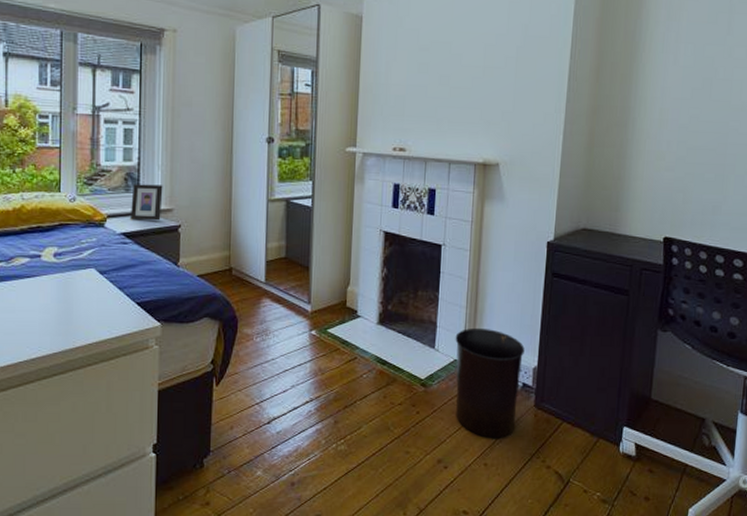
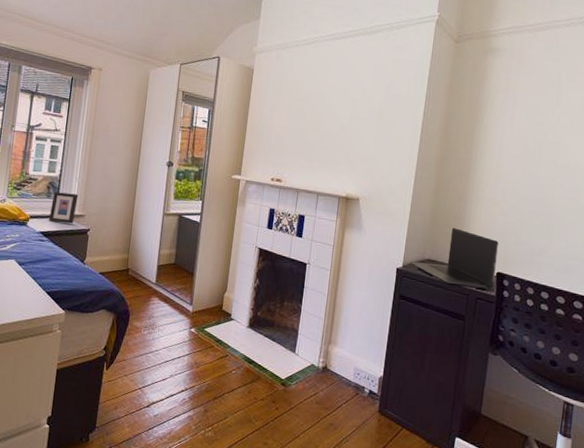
waste bin: present [455,327,525,438] -> none [309,337,373,438]
laptop computer: none [562,189,664,258] -> present [410,228,498,290]

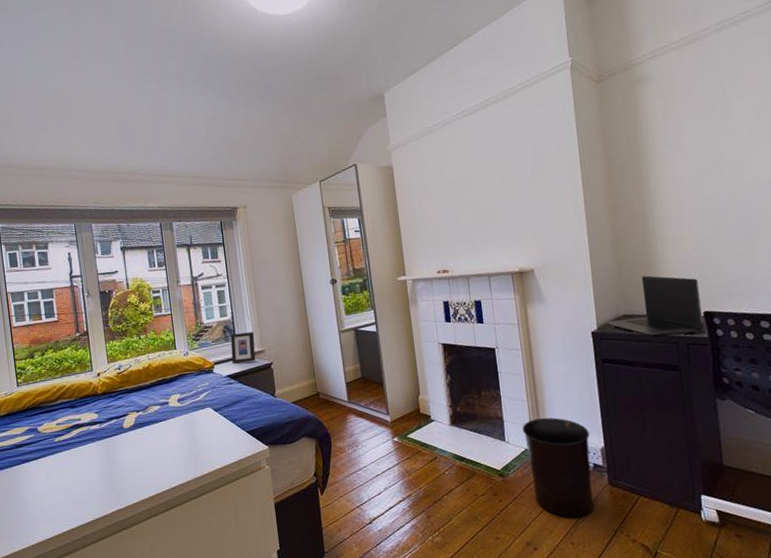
waste bin: none [309,337,373,438] -> present [522,417,594,518]

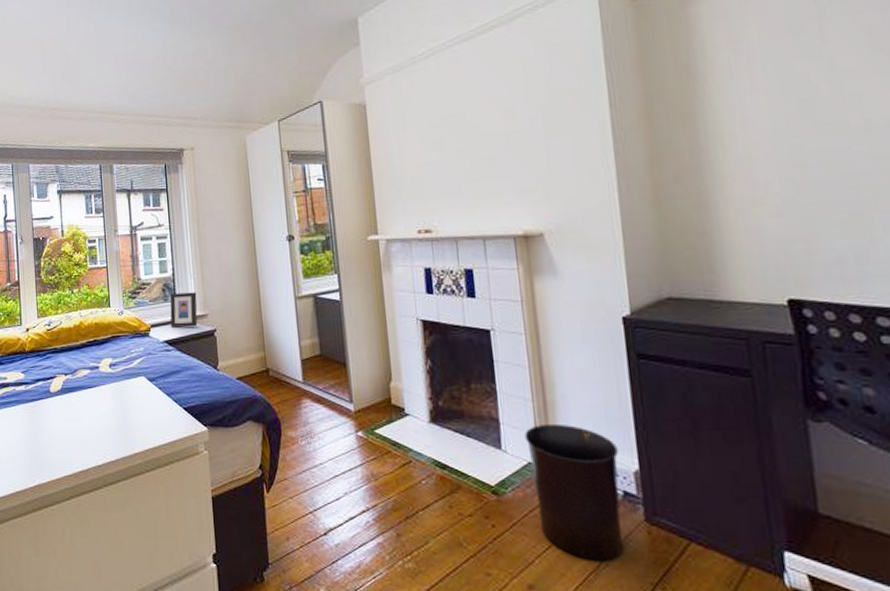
laptop computer: present [604,275,704,338] -> none [640,247,788,331]

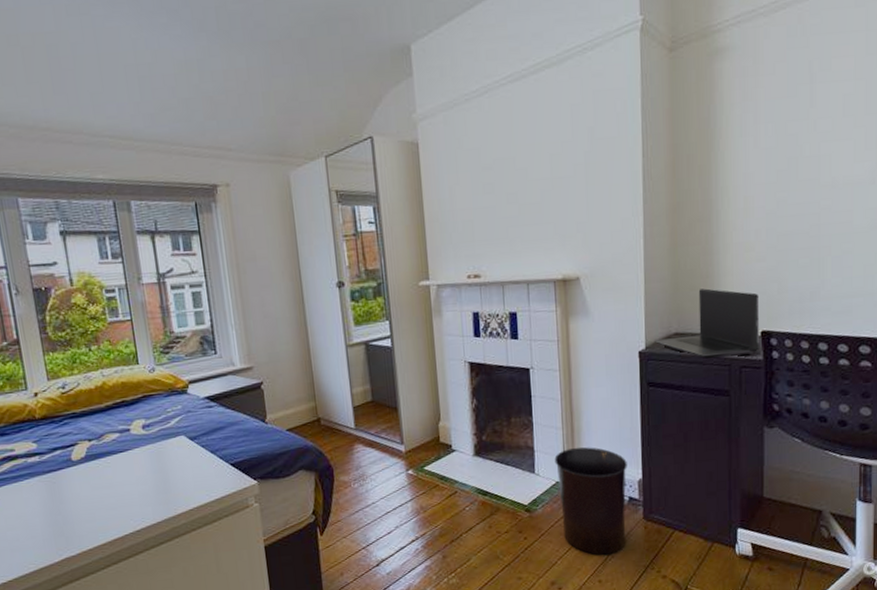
picture frame: present [170,292,198,328] -> none [209,344,242,383]
laptop computer: none [640,247,788,331] -> present [653,288,759,359]

